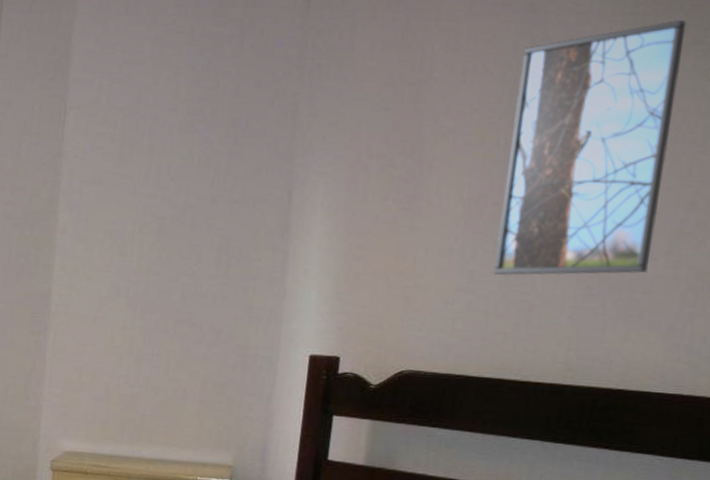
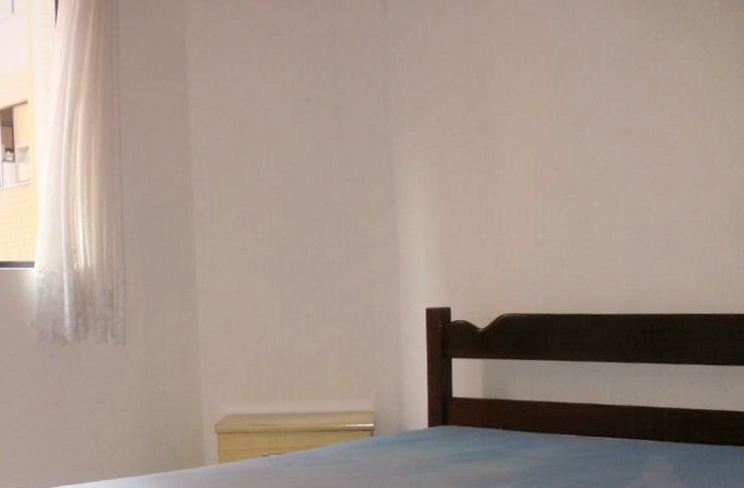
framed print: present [493,20,687,276] -> none [561,14,679,228]

